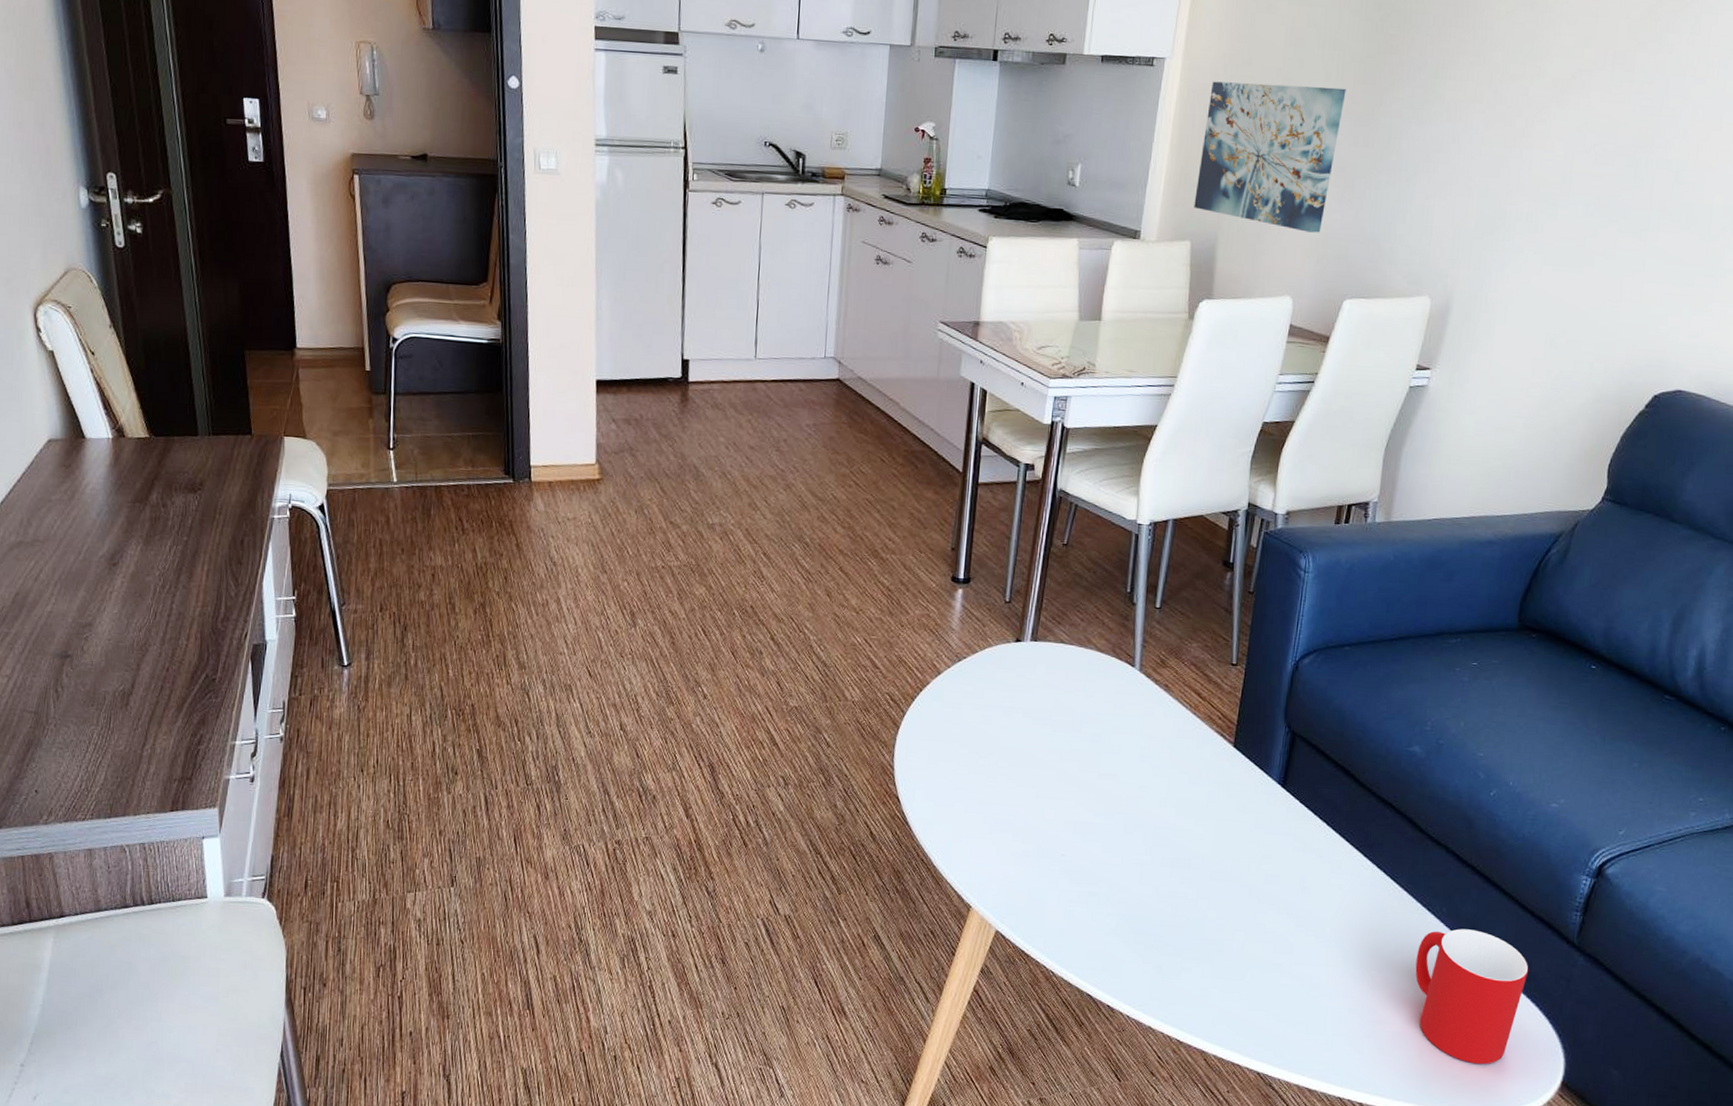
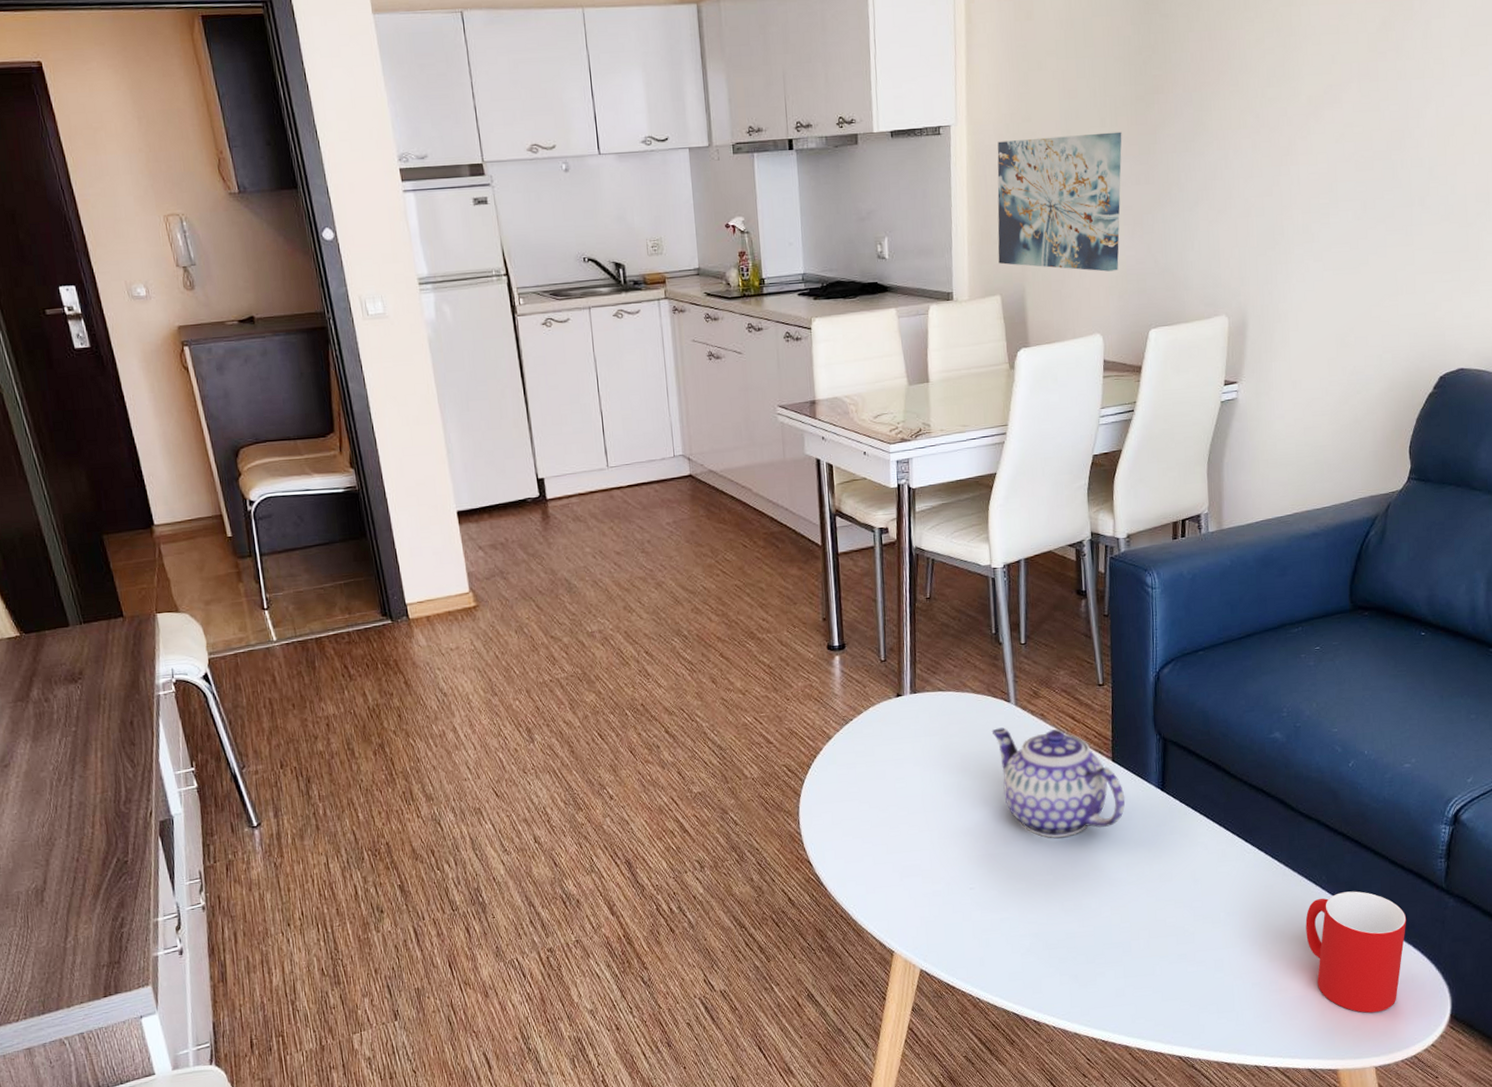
teapot: none [1110,691,1242,818] -> present [991,727,1125,838]

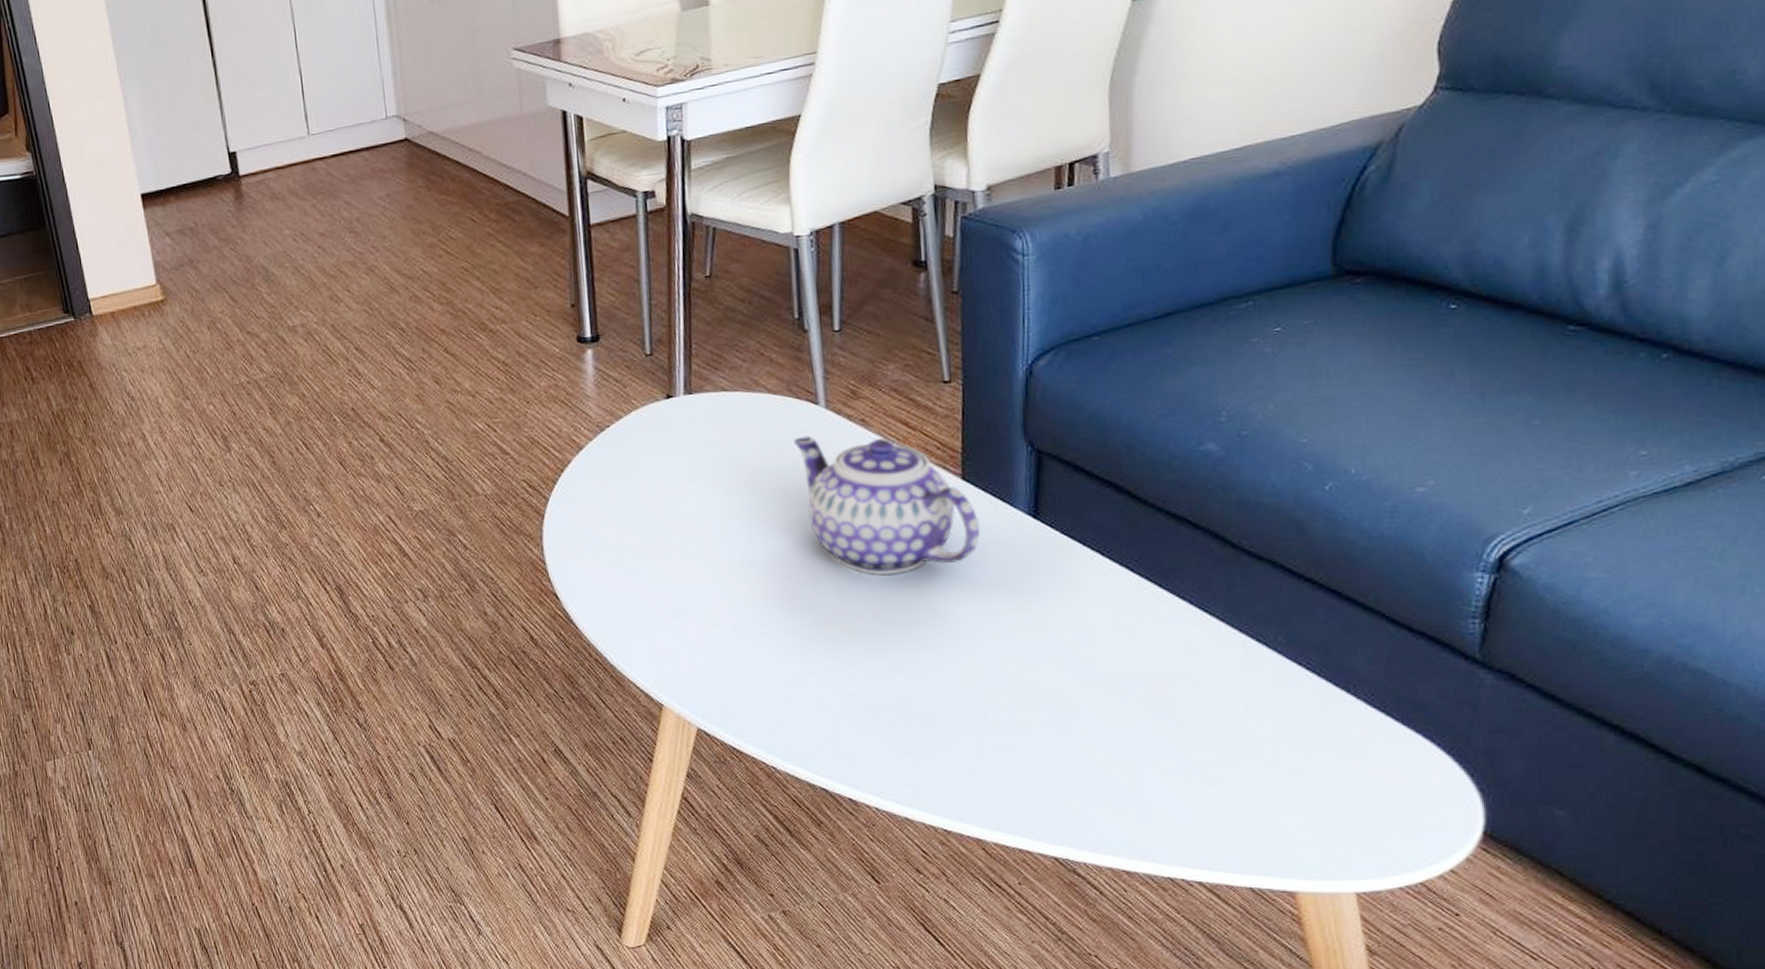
cup: present [1305,891,1407,1013] -> none [1250,658,1414,822]

